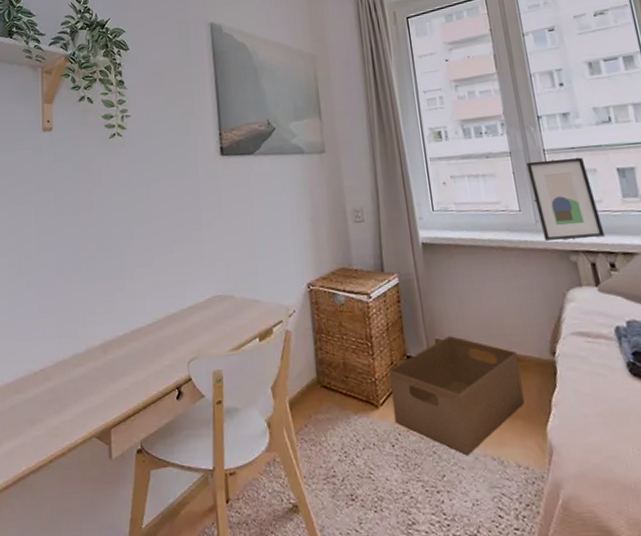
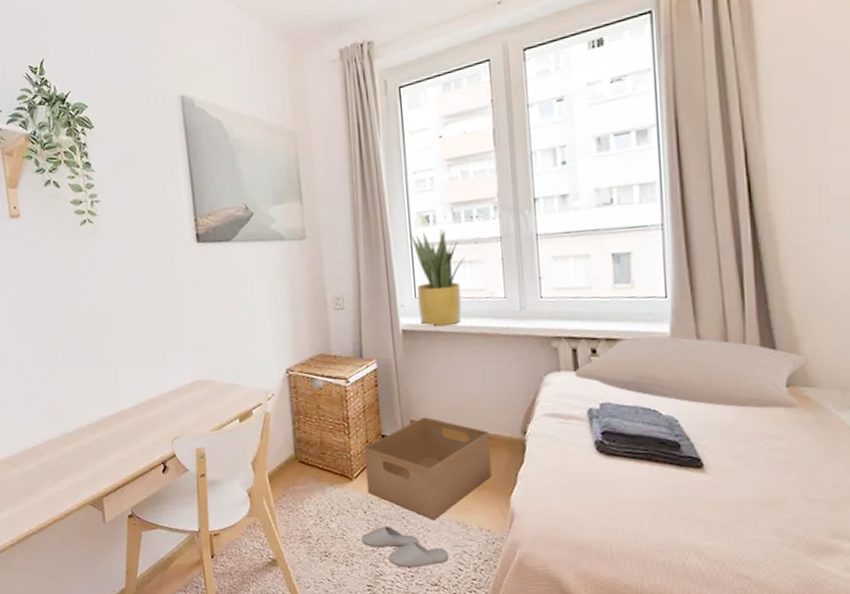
slippers: none [390,462,487,515] -> present [361,526,448,568]
planter: none [425,144,479,240] -> present [411,229,466,327]
picture frame: present [526,157,605,240] -> none [517,241,590,327]

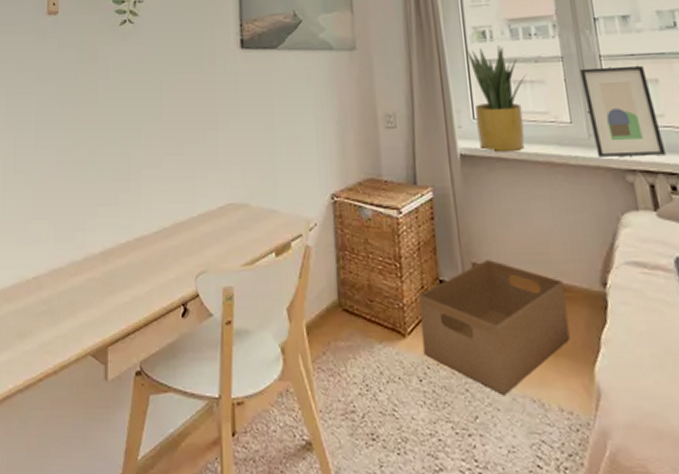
slippers: present [361,526,448,568] -> none [416,400,524,461]
picture frame: none [517,241,590,327] -> present [580,65,667,158]

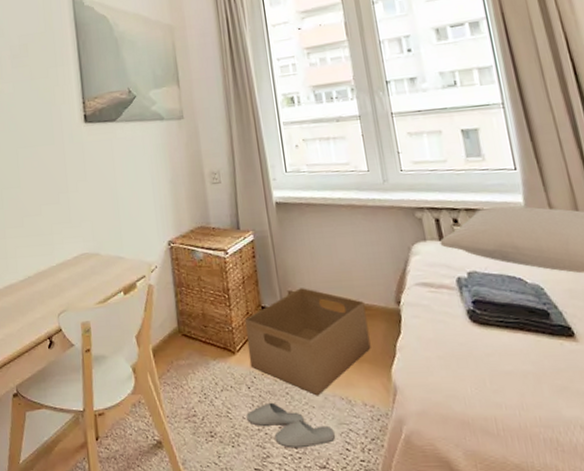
slippers: none [416,400,524,461] -> present [246,402,335,449]
planter: present [467,45,526,152] -> none [279,109,330,199]
picture frame: present [580,65,667,158] -> none [375,119,449,198]

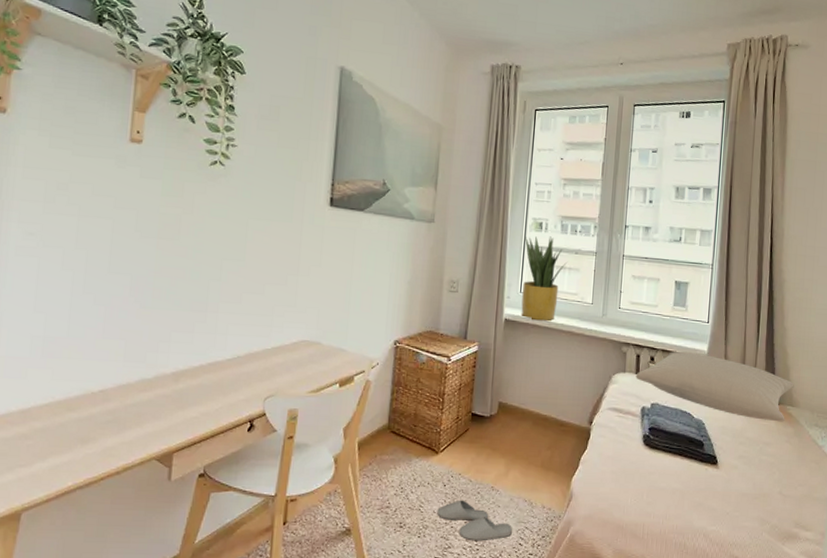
storage basket: present [244,288,371,396] -> none [450,400,562,497]
planter: none [279,109,330,199] -> present [521,236,567,321]

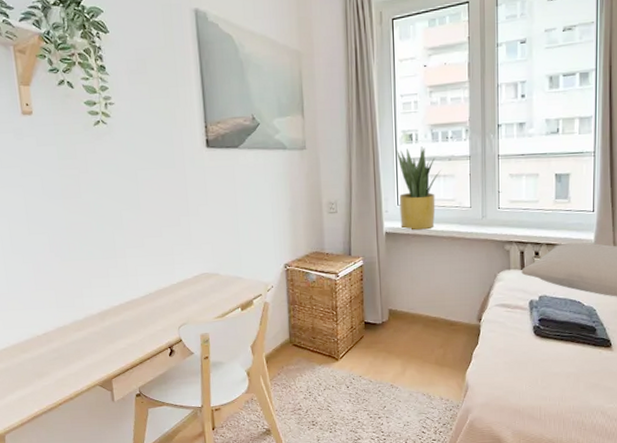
slippers: present [437,500,512,541] -> none [344,398,414,432]

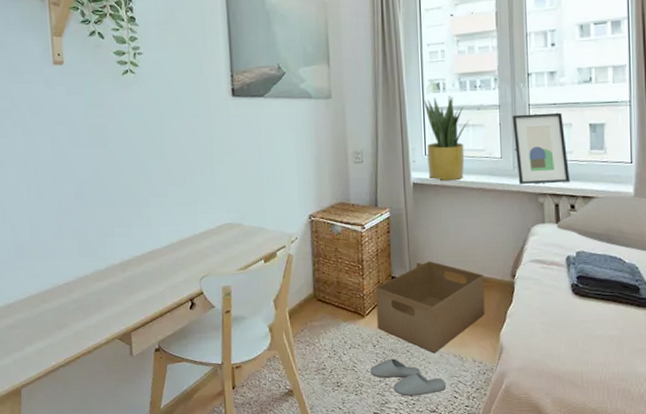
slippers: none [344,398,414,432] -> present [370,358,446,396]
storage basket: none [348,307,452,393] -> present [375,261,485,354]
picture frame: none [482,163,536,232] -> present [512,112,571,184]

